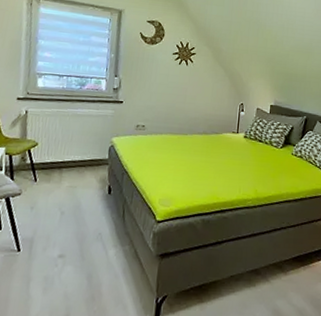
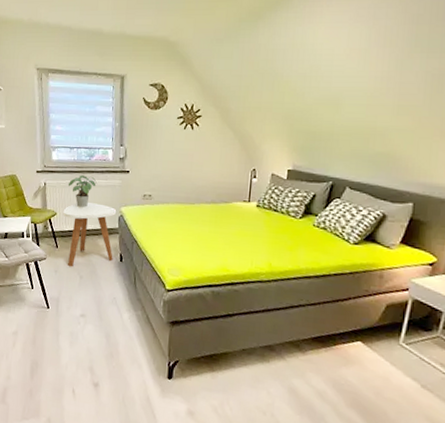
side table: none [45,131,108,203] -> present [63,201,117,267]
potted plant: none [53,104,87,138] -> present [68,175,97,207]

